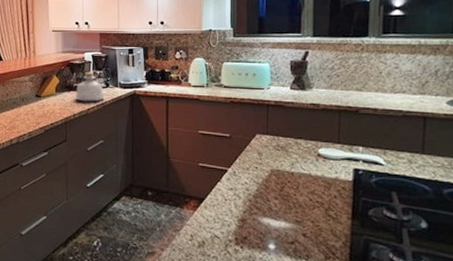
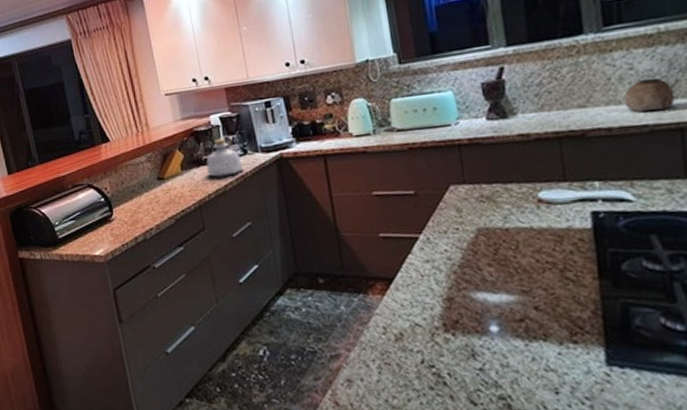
bowl: none [388,77,424,101] -> present [623,78,675,112]

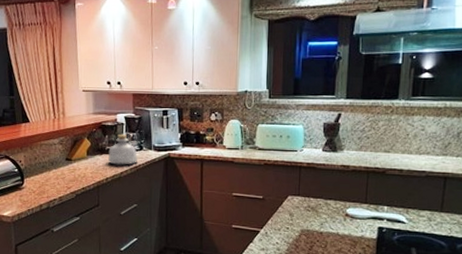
bowl: present [623,78,675,112] -> none [414,138,446,162]

